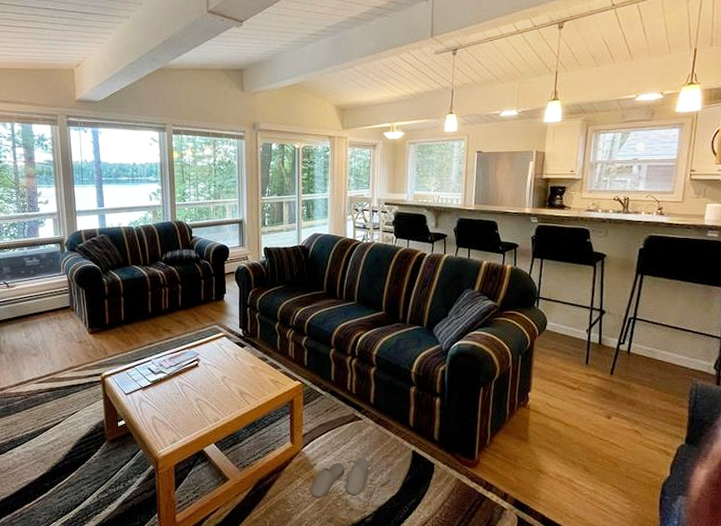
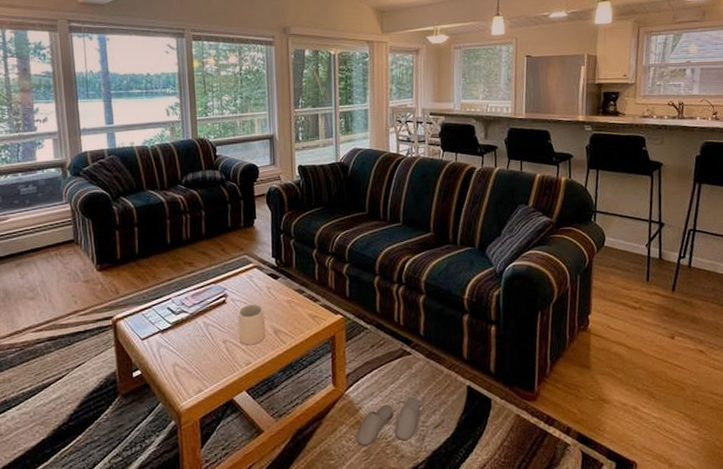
mug: none [208,368,233,404] -> present [237,303,266,345]

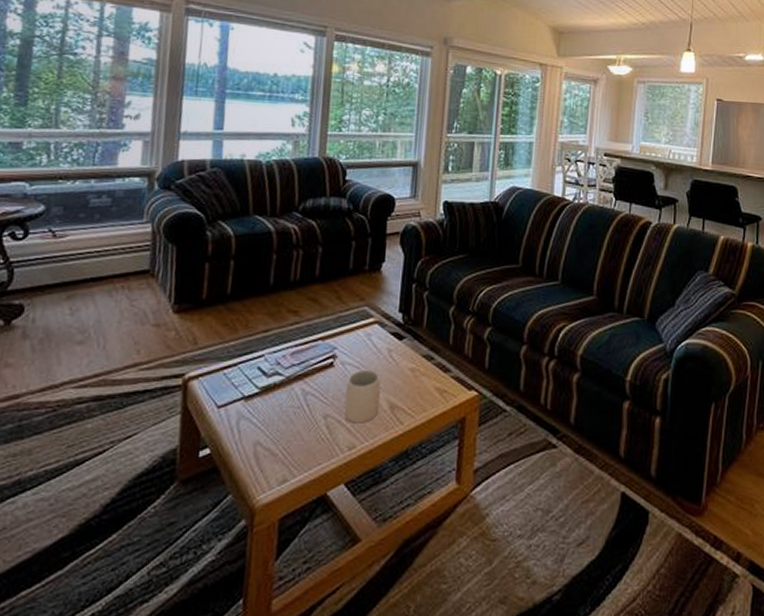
slippers: present [356,397,420,446] -> none [478,503,562,566]

